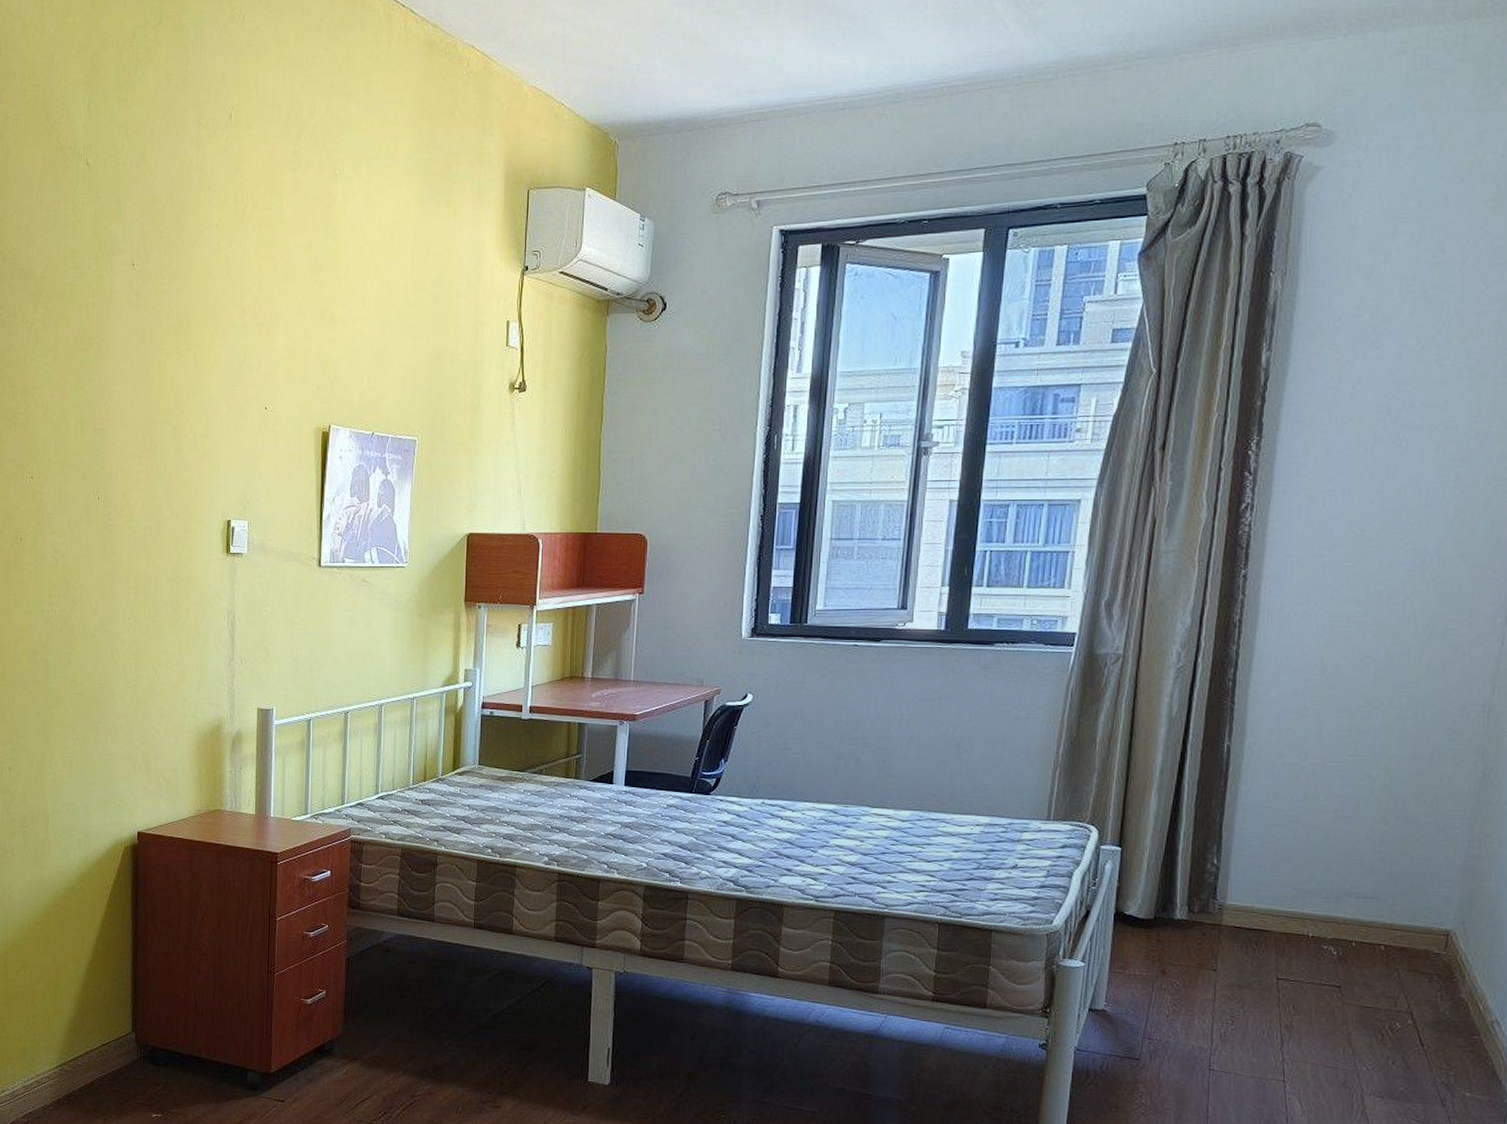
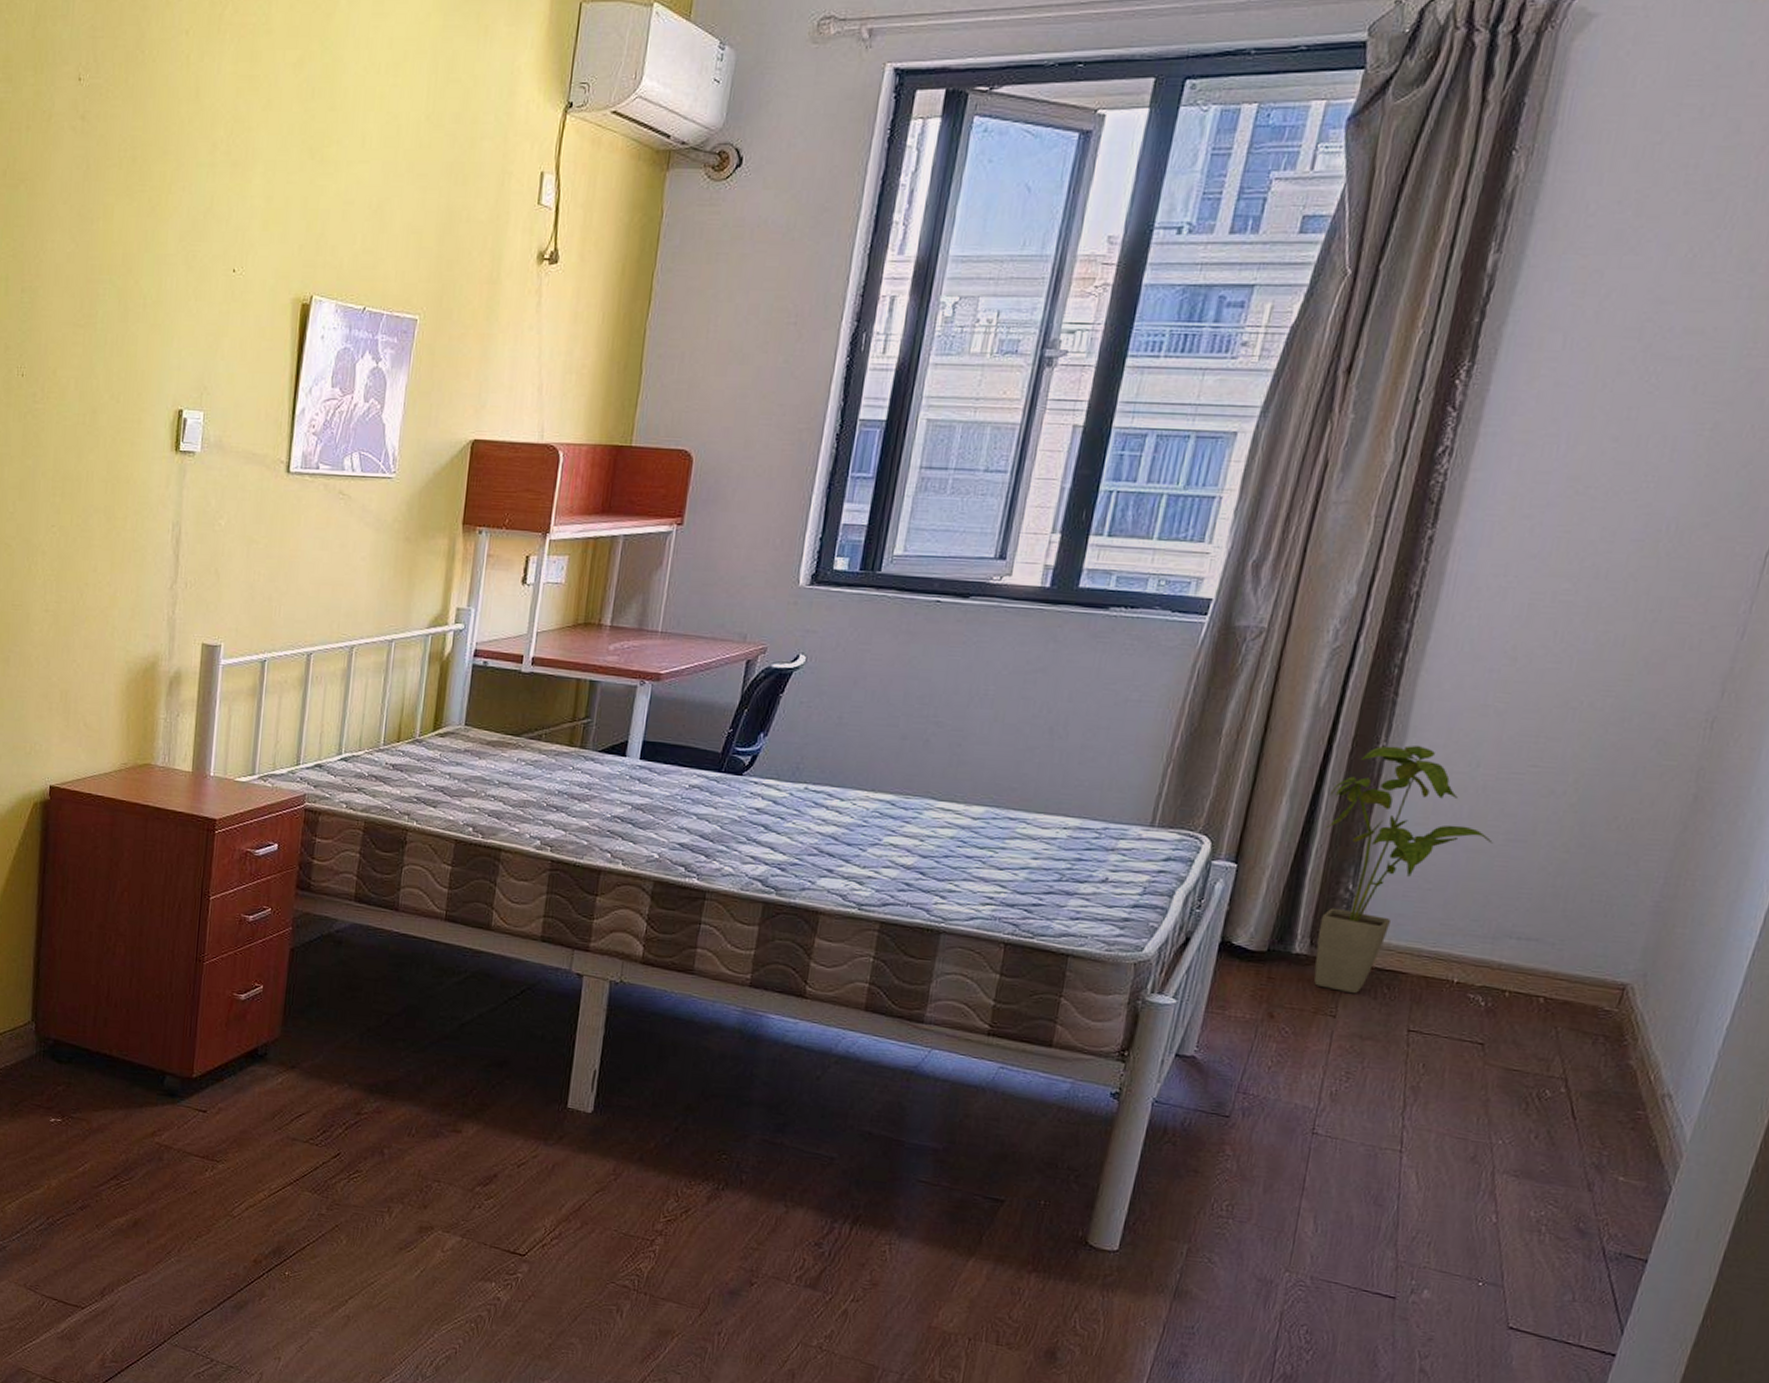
house plant: none [1189,743,1326,951] -> present [1314,745,1493,994]

